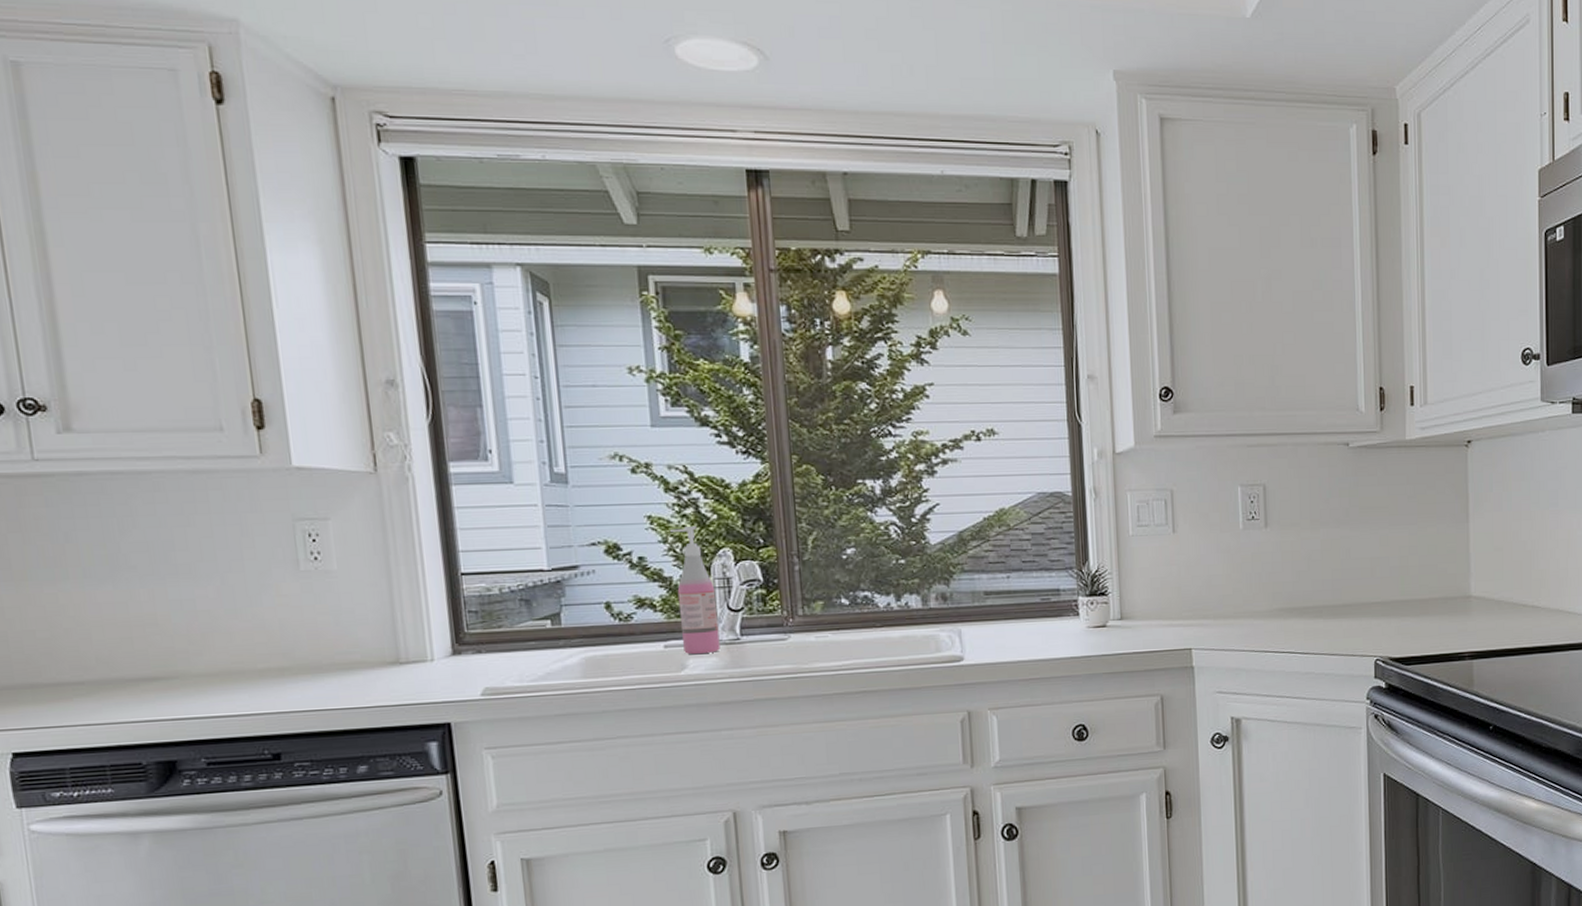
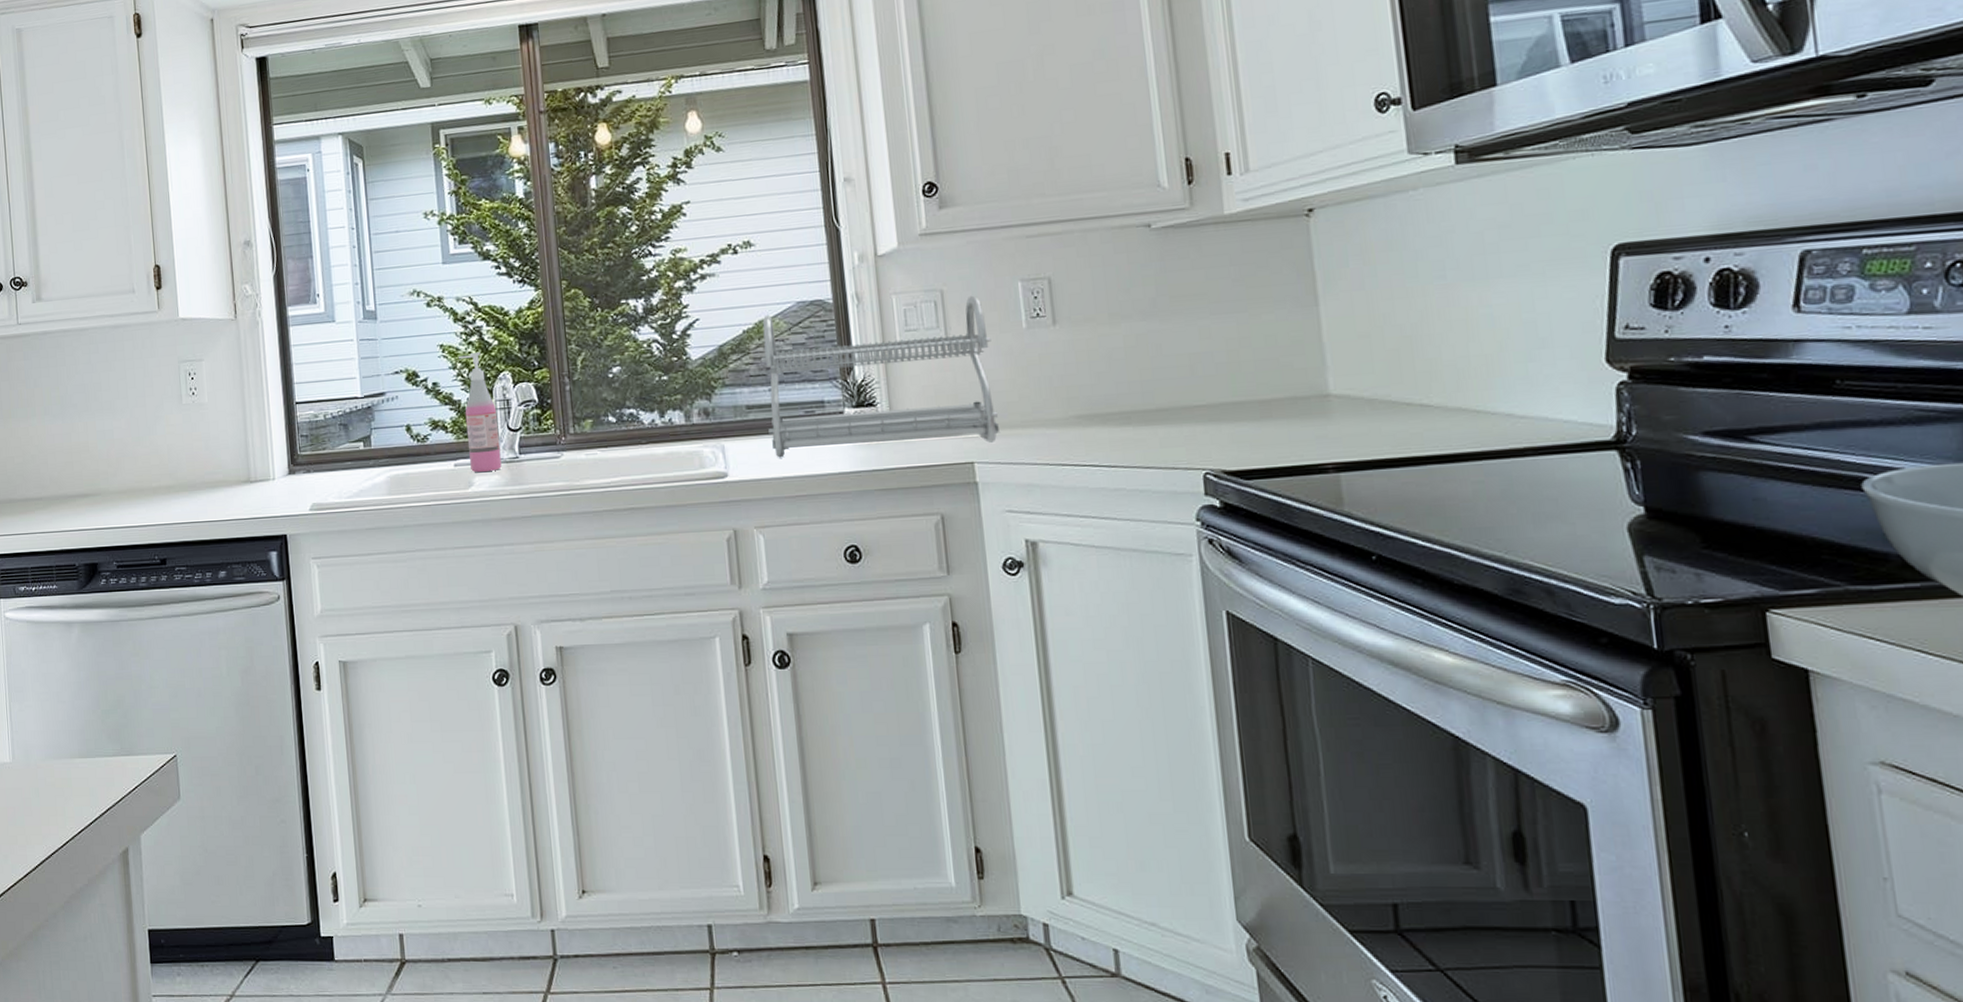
dish rack: none [1000,496,1215,643] -> present [760,295,999,458]

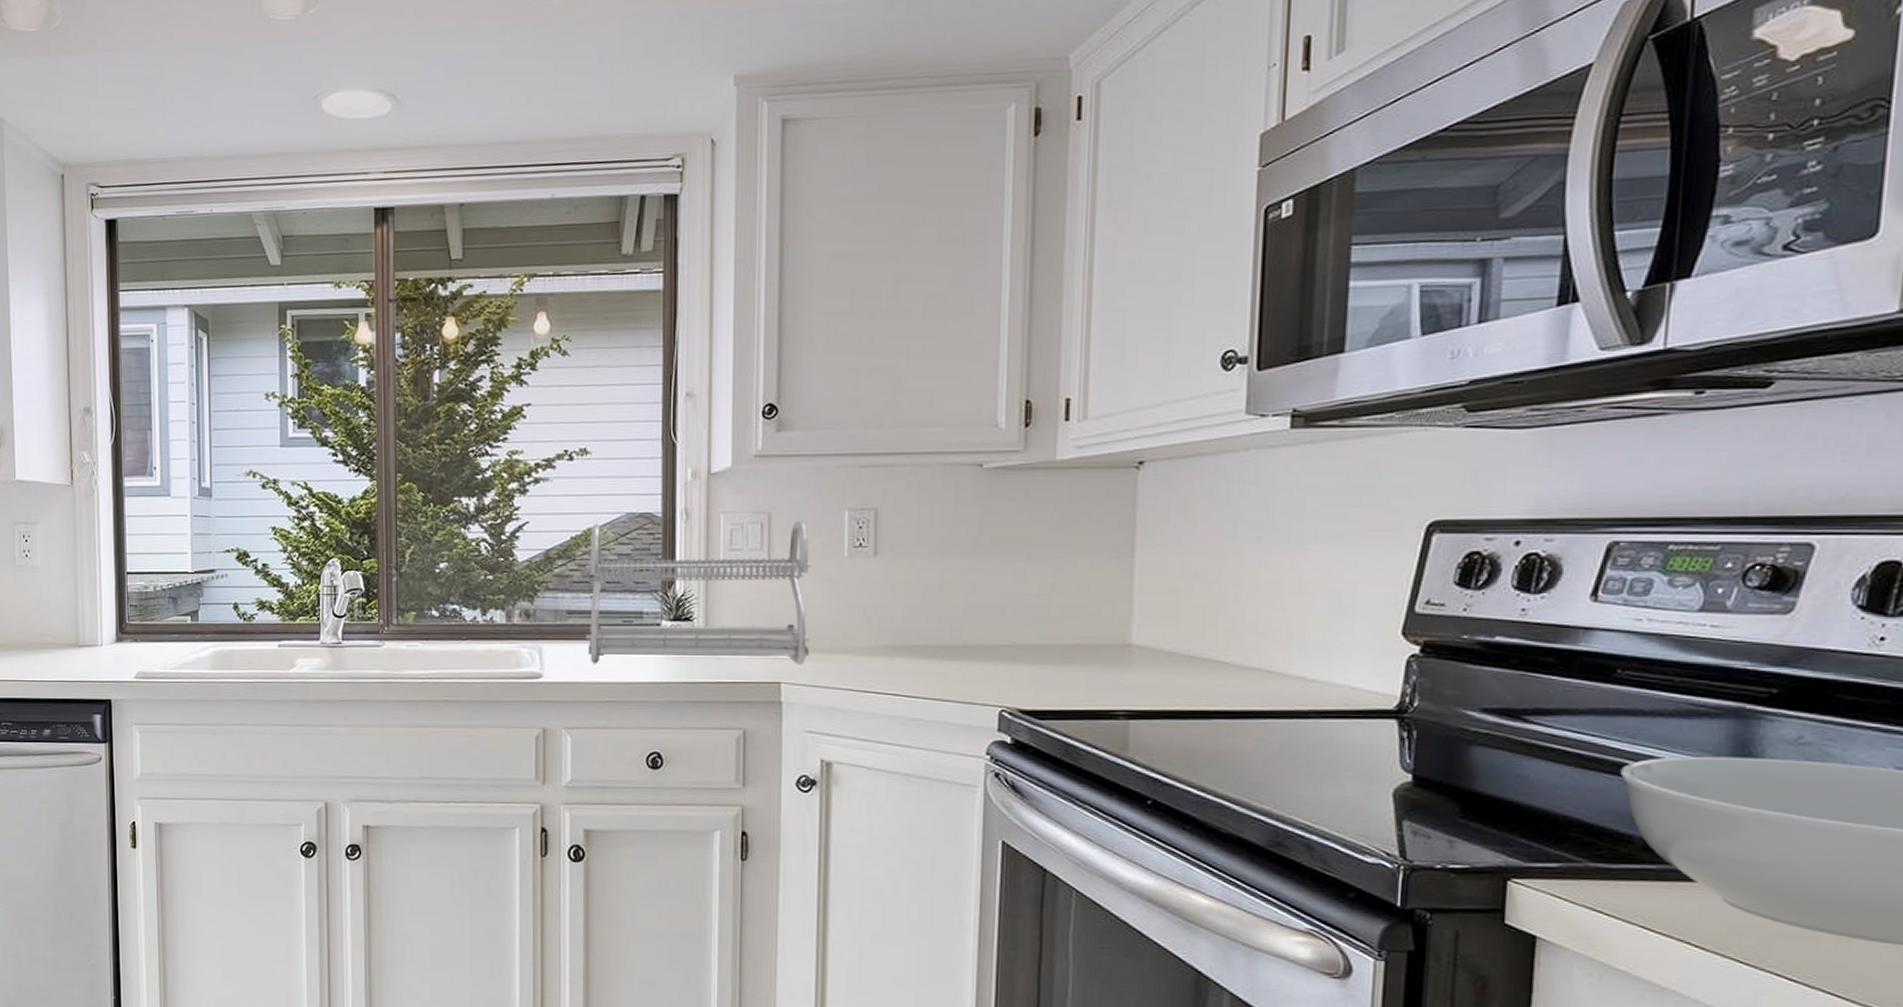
soap dispenser: present [459,352,502,473] -> none [290,538,324,655]

